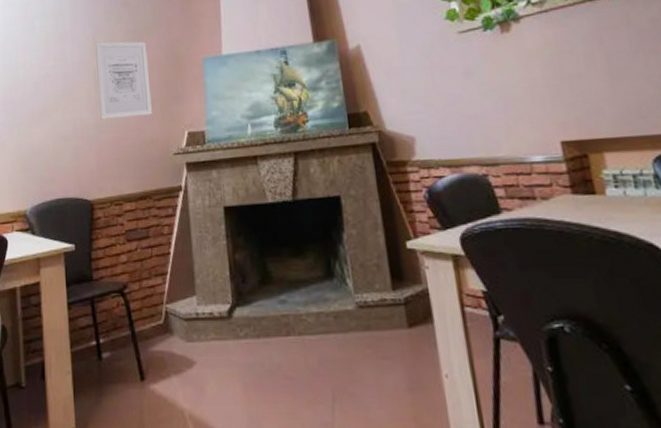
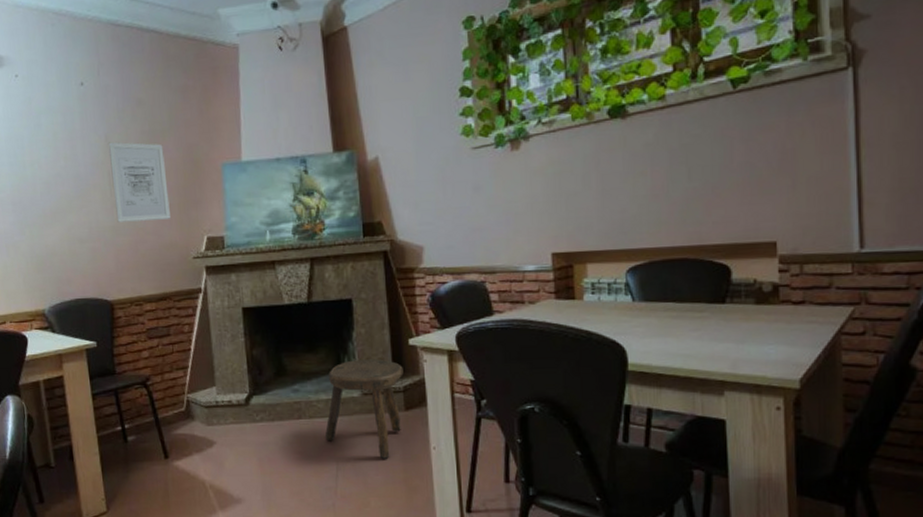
stool: none [317,265,405,388] -> present [325,359,404,459]

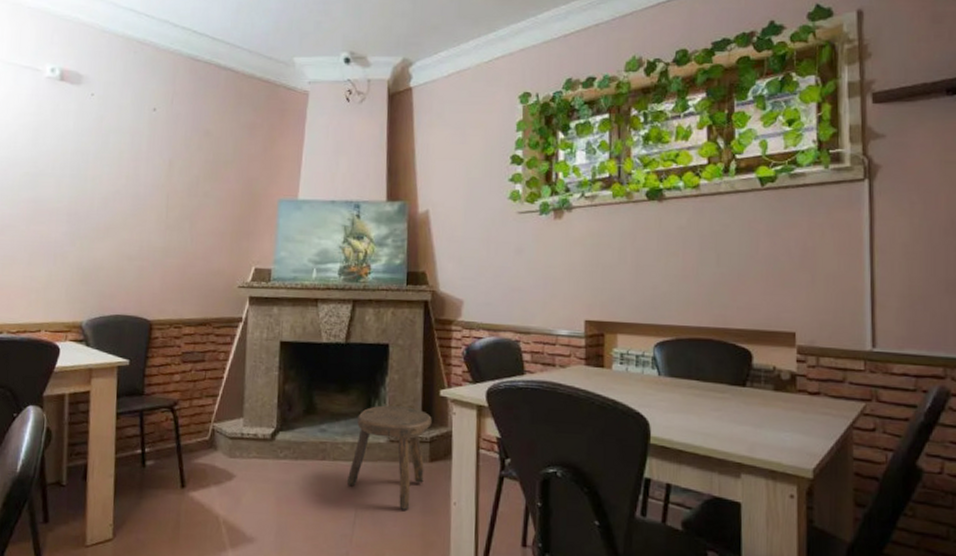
wall art: present [107,142,171,222] -> none [168,167,224,247]

